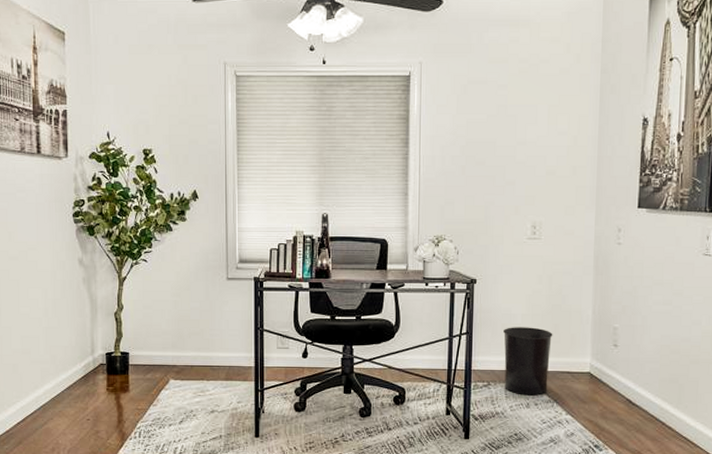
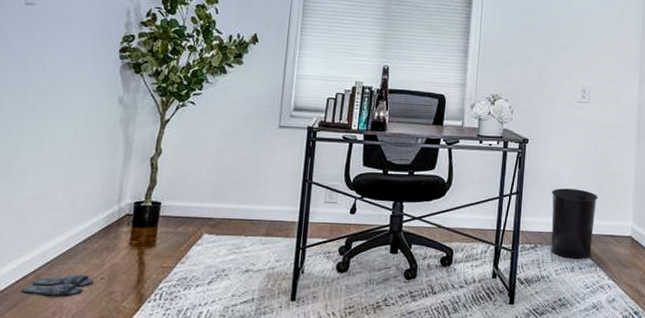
slippers: none [24,416,81,435] -> present [22,274,94,296]

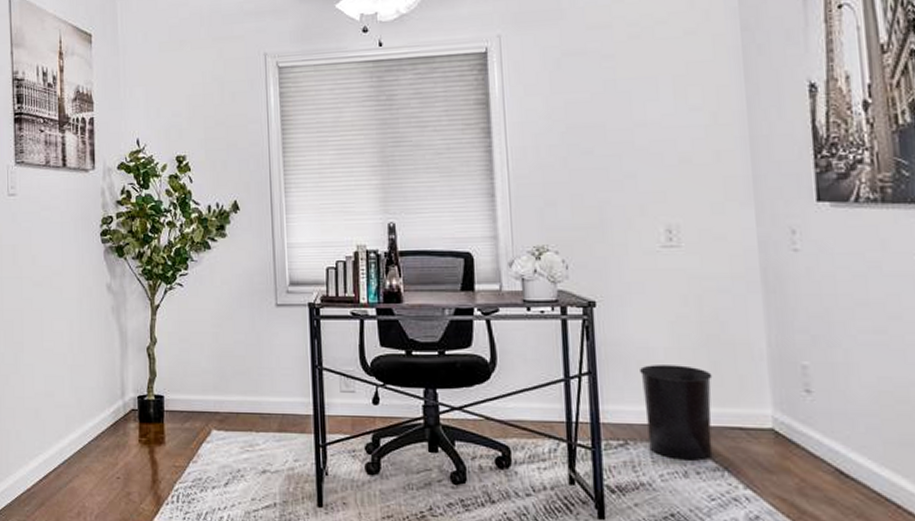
slippers: present [22,274,94,296] -> none [46,473,111,496]

